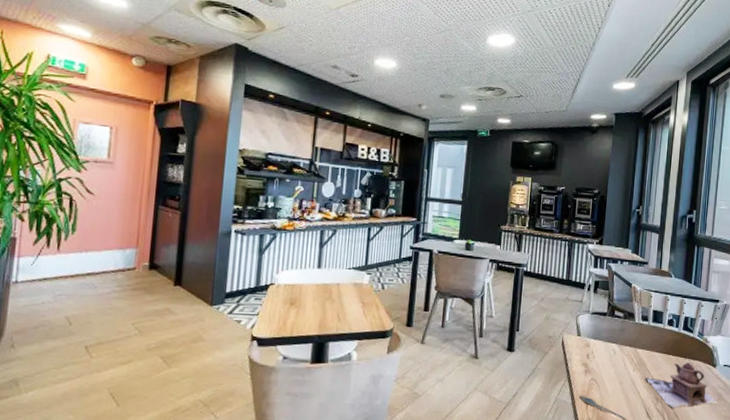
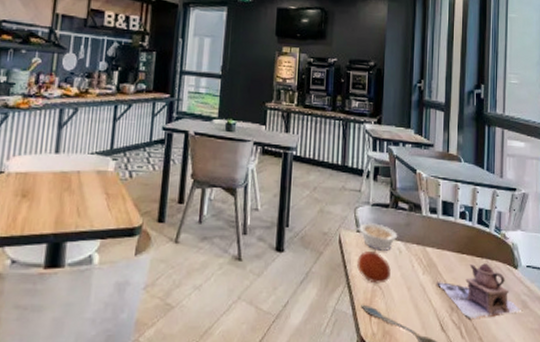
legume: none [577,327,613,352] -> present [356,222,398,251]
fruit: none [577,351,606,379] -> present [357,250,391,284]

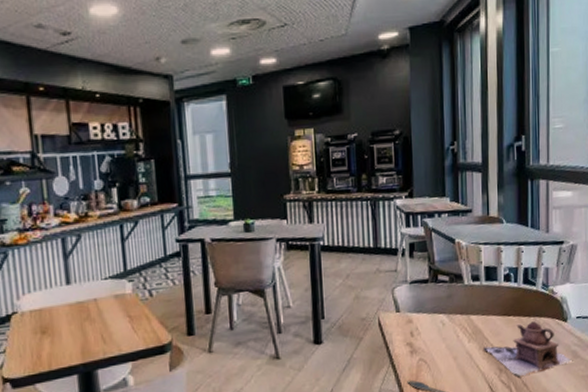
legume: present [356,222,398,251] -> none [395,300,440,327]
fruit: present [357,250,391,284] -> none [400,327,435,359]

